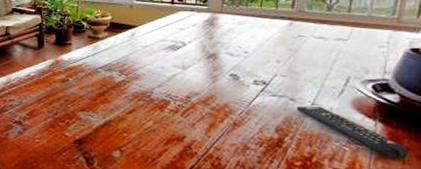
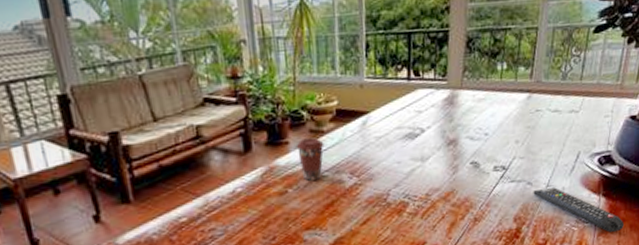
coffee cup: none [77,42,99,74] -> present [296,137,325,181]

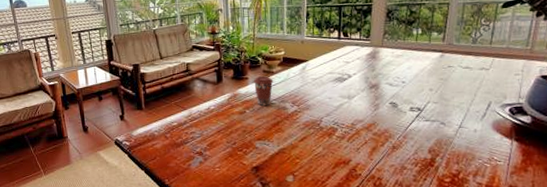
remote control: present [533,187,625,233] -> none [446,129,539,172]

